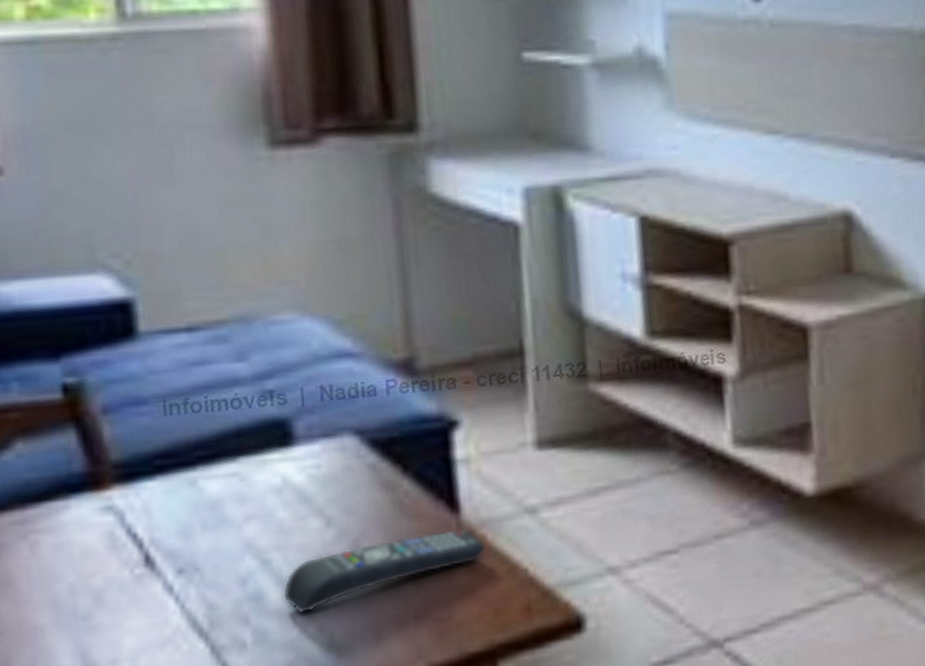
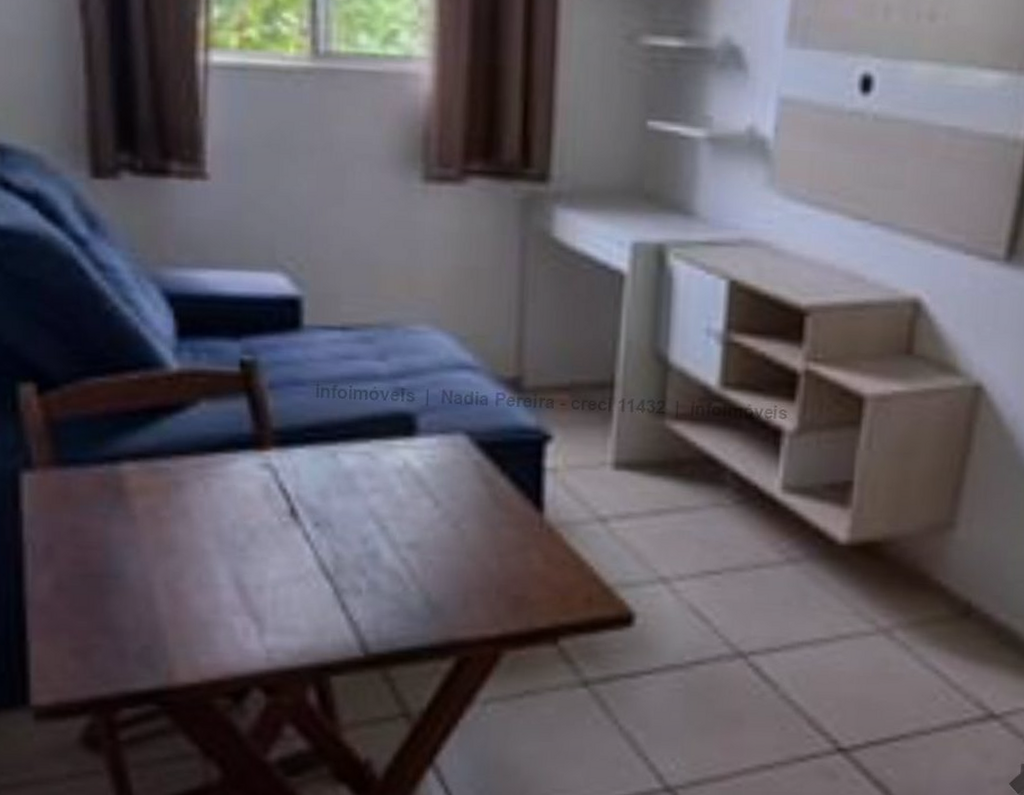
remote control: present [282,528,487,614] -> none [394,524,562,574]

